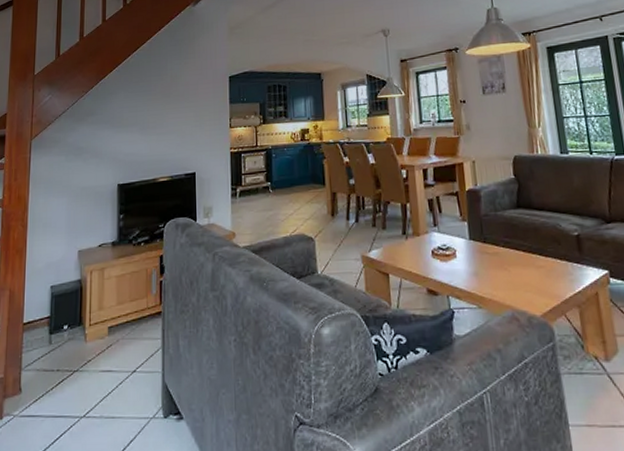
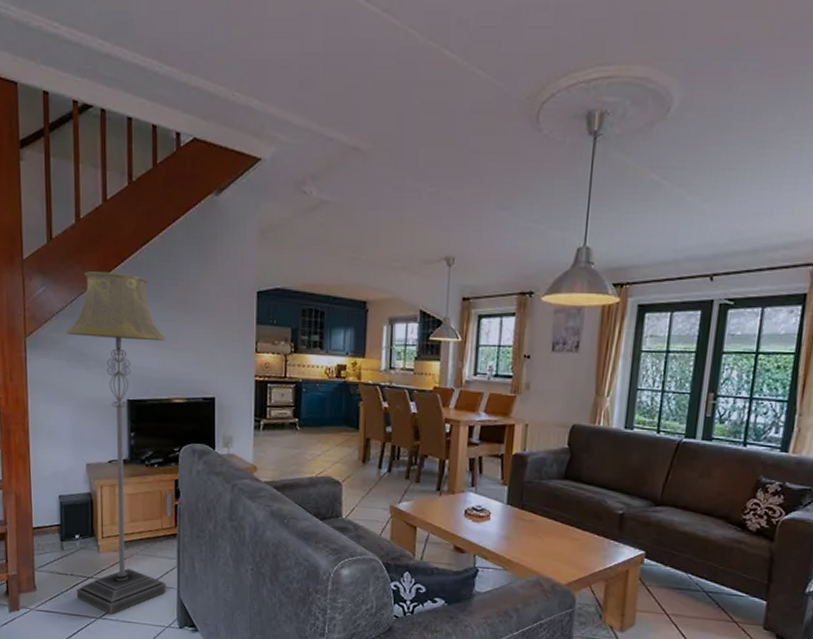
floor lamp: none [61,76,152,412] -> present [66,271,166,615]

